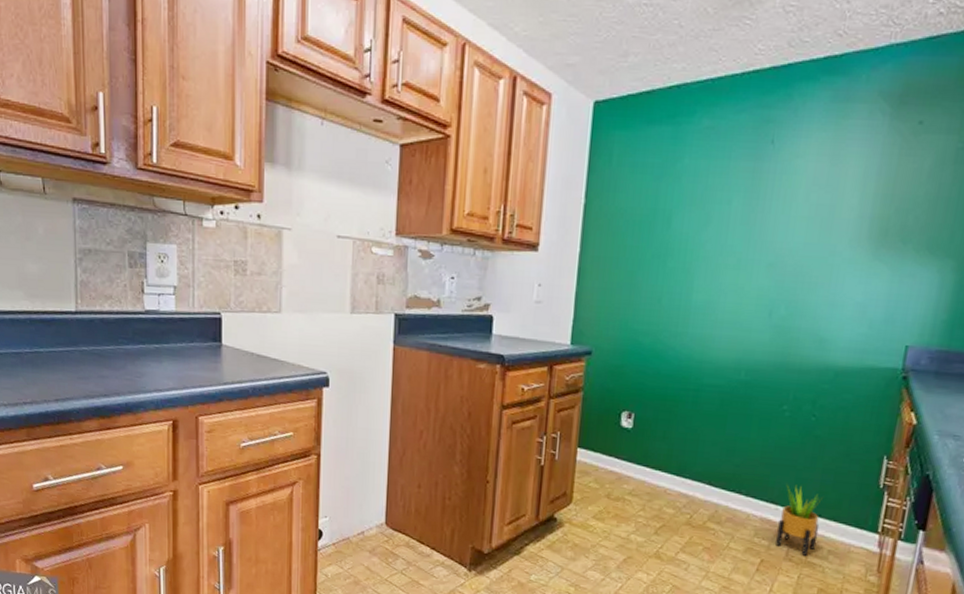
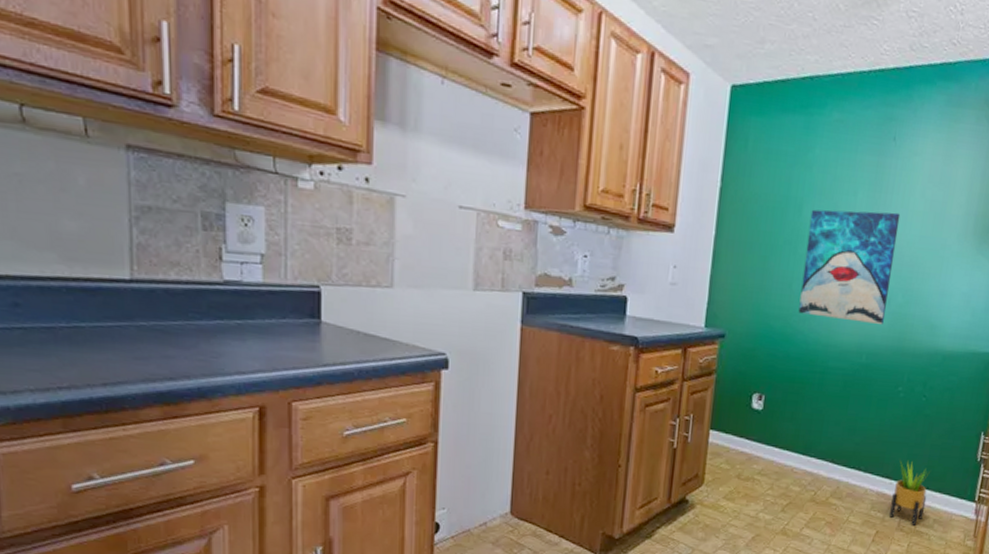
wall art: none [669,219,782,339] -> present [798,209,901,324]

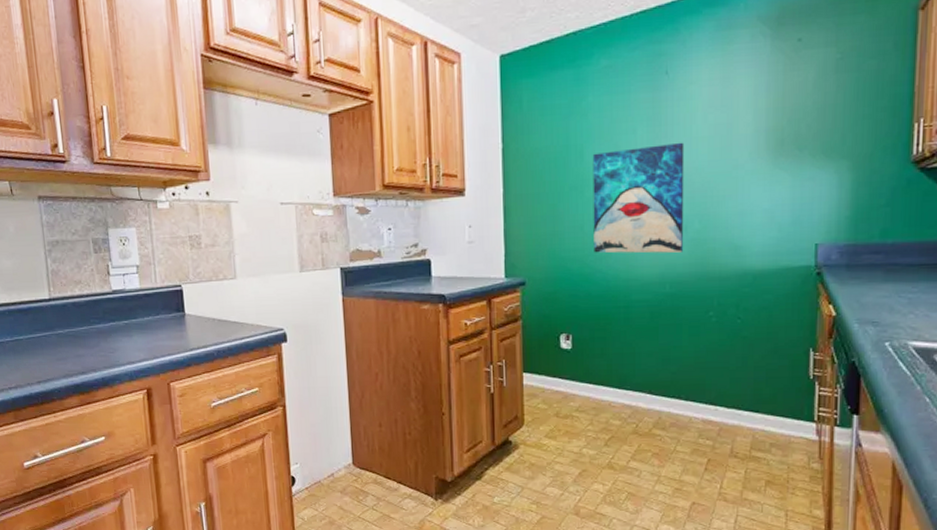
potted plant: present [889,461,930,527] -> none [720,386,759,452]

